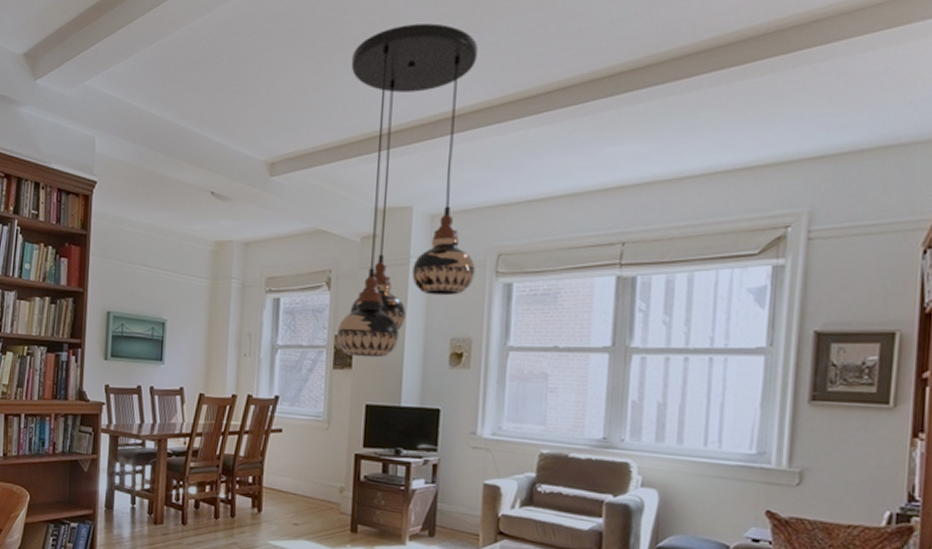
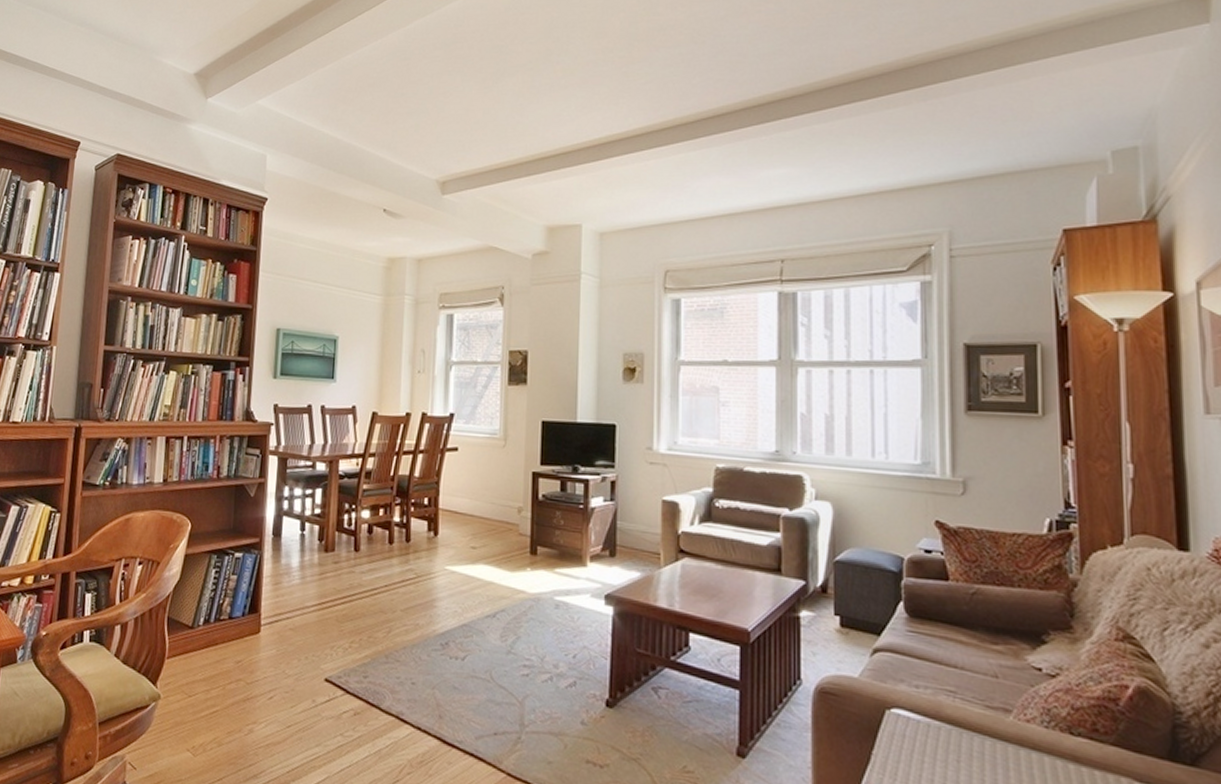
light fixture: present [337,23,478,358] -> none [511,54,644,374]

